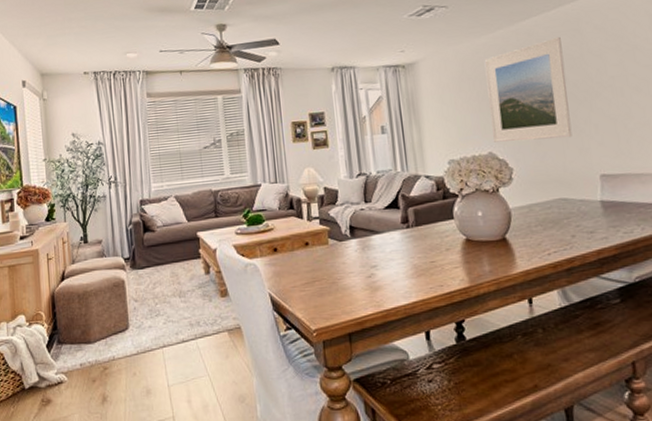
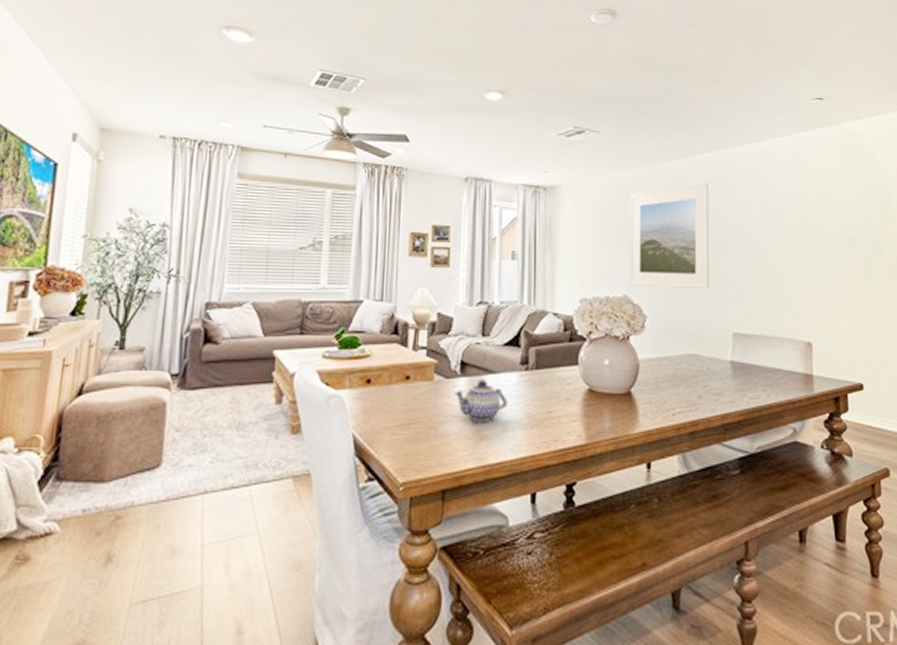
teapot: none [348,239,395,276] -> present [454,379,508,423]

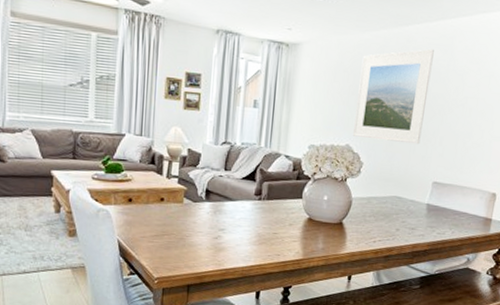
teapot: present [454,379,508,423] -> none [200,204,243,238]

